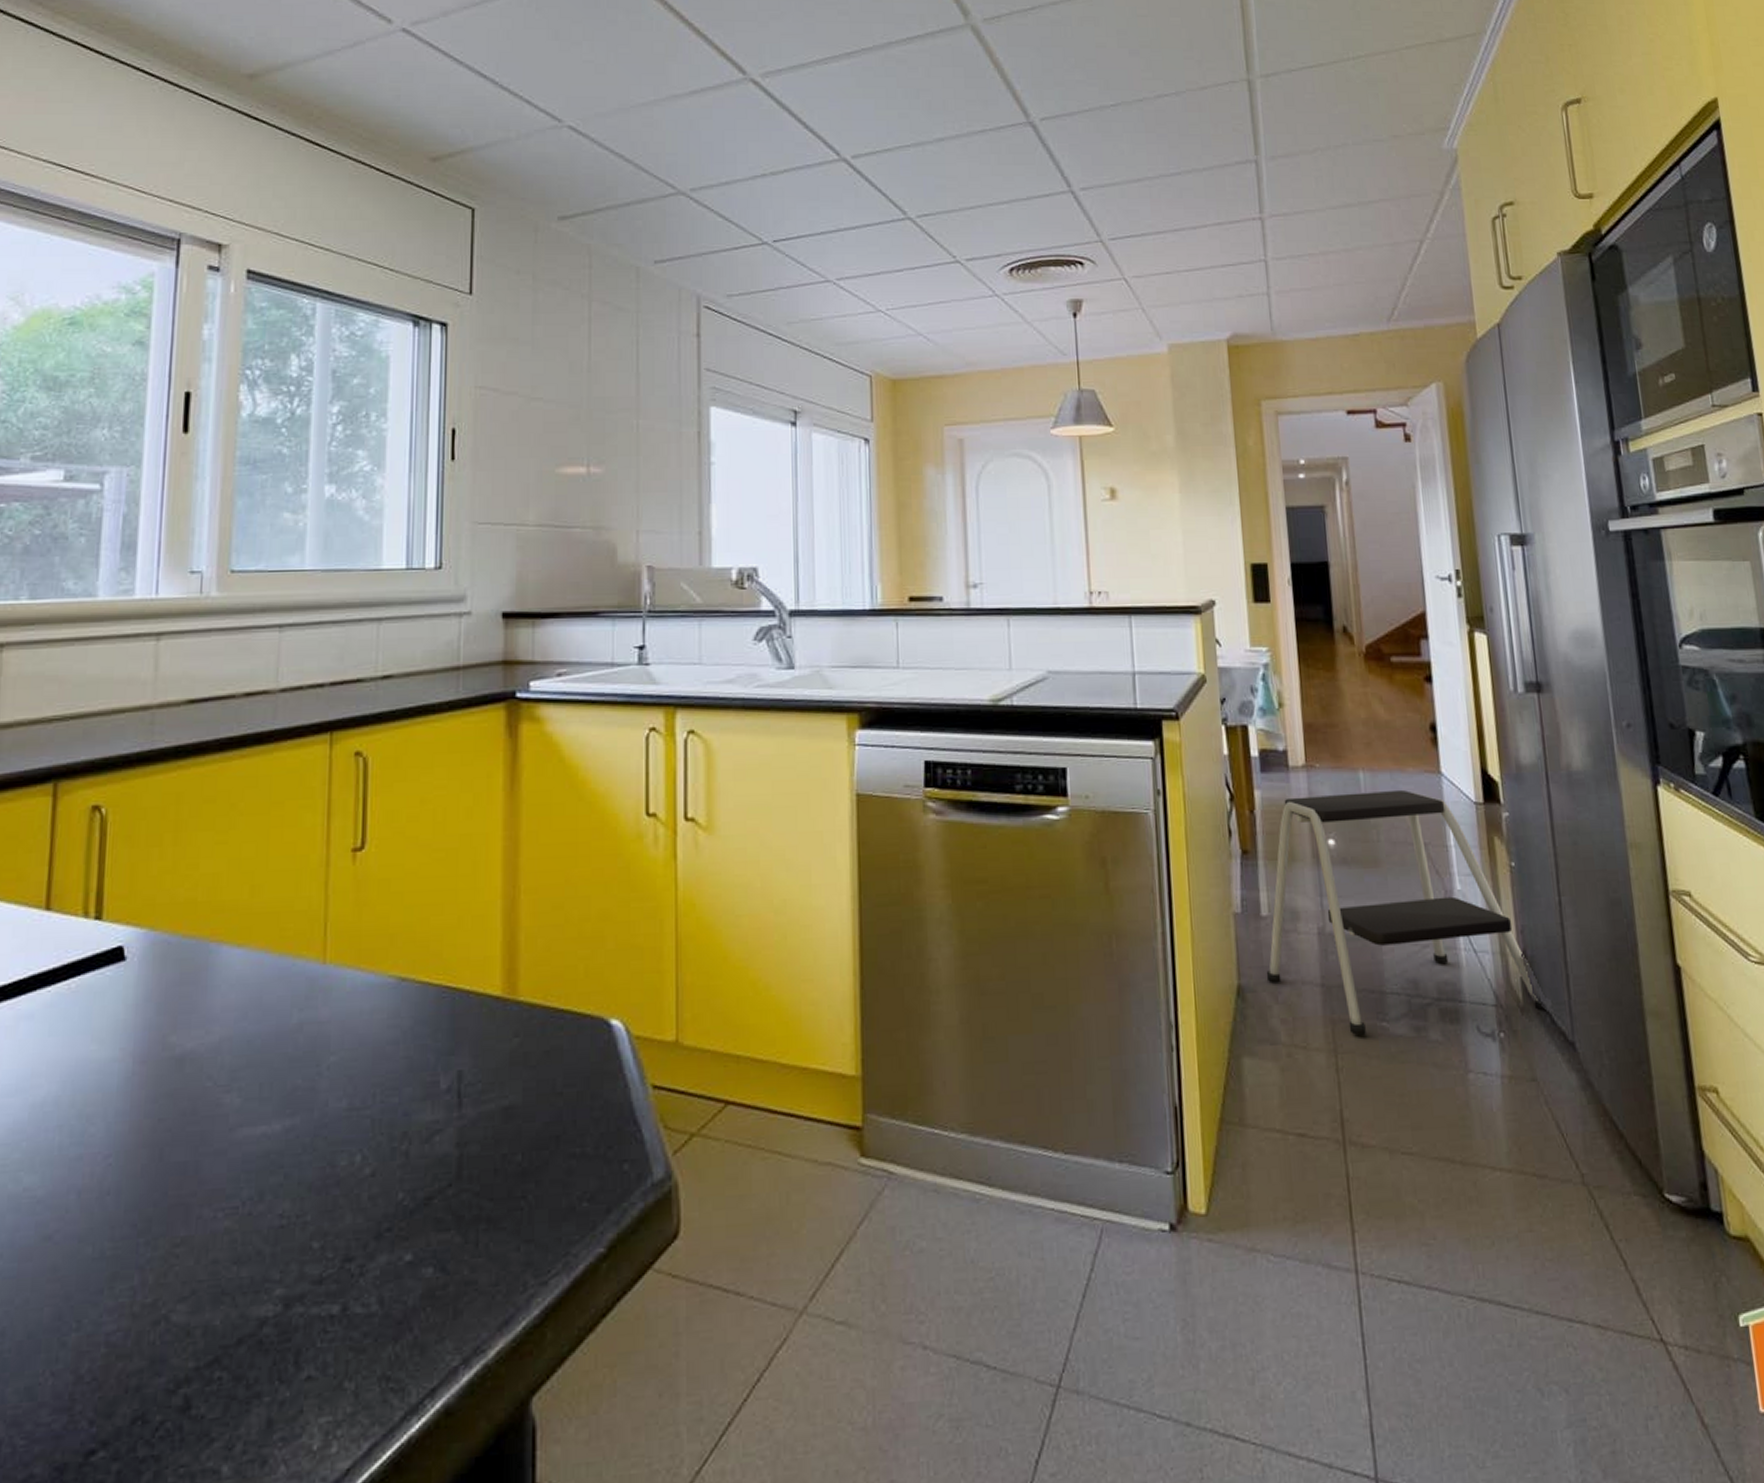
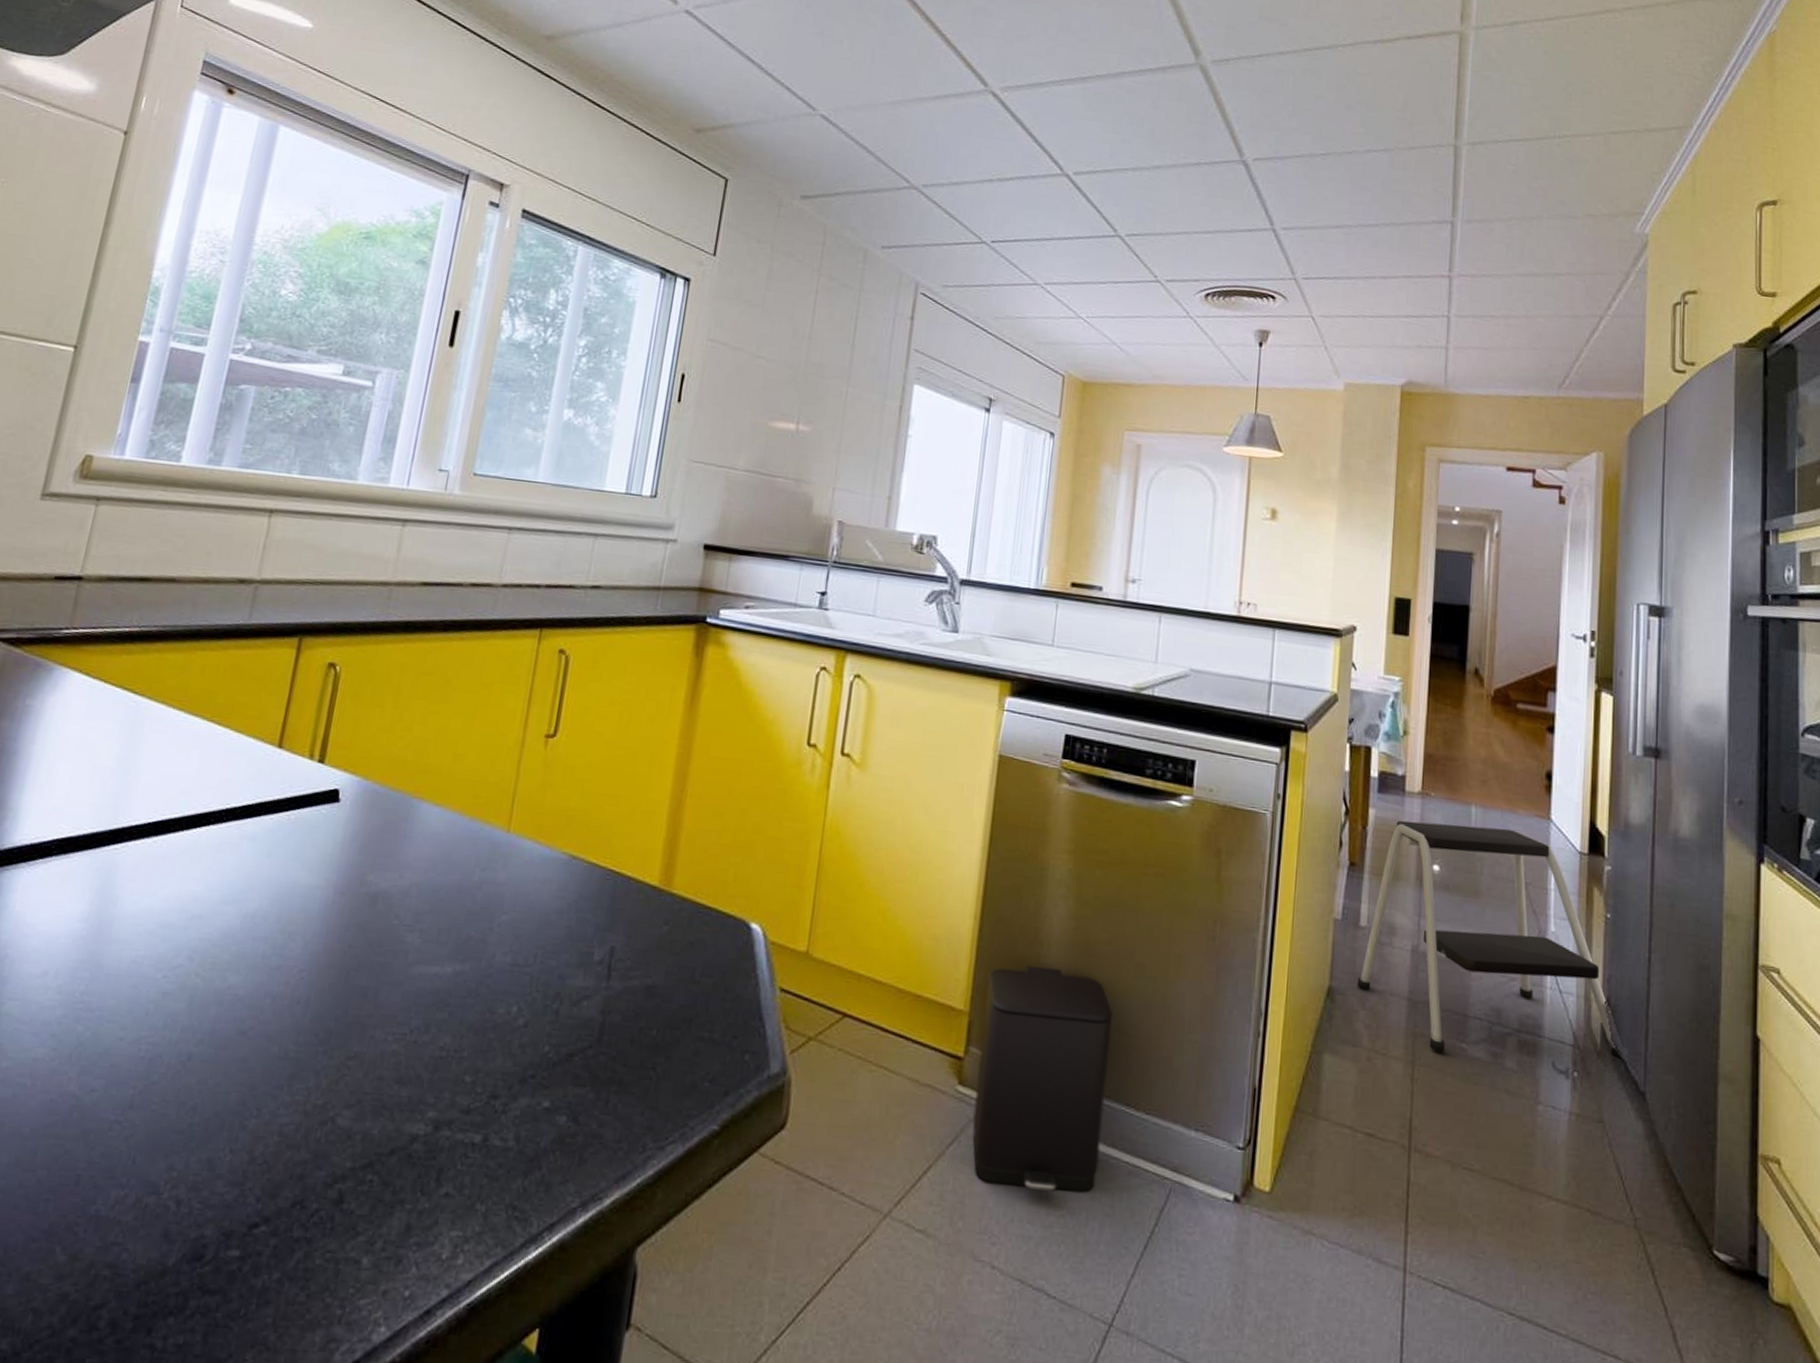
pedal bin: none [877,1014,1023,1258] -> present [972,965,1112,1193]

